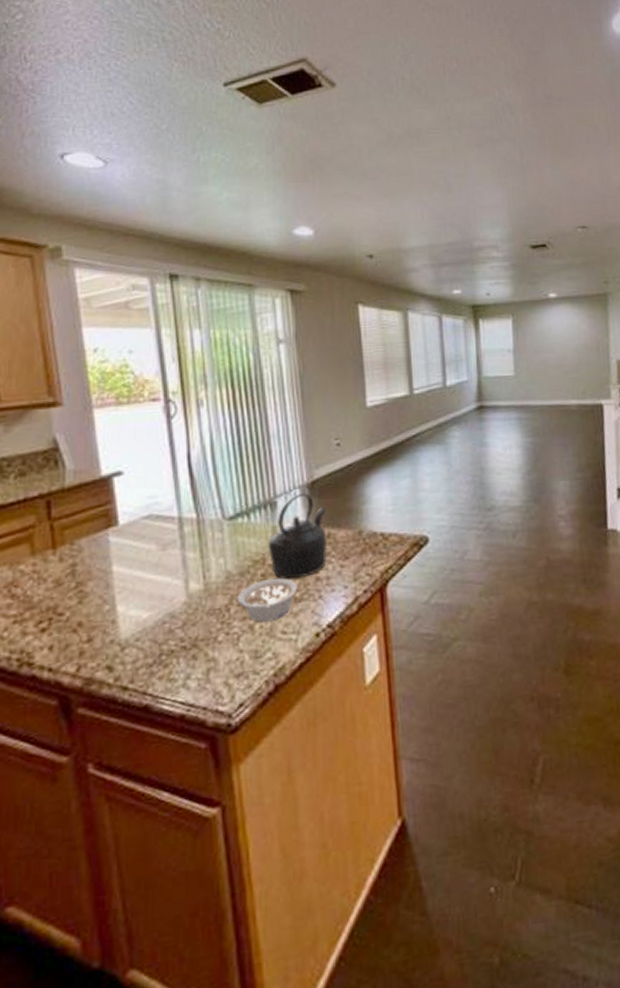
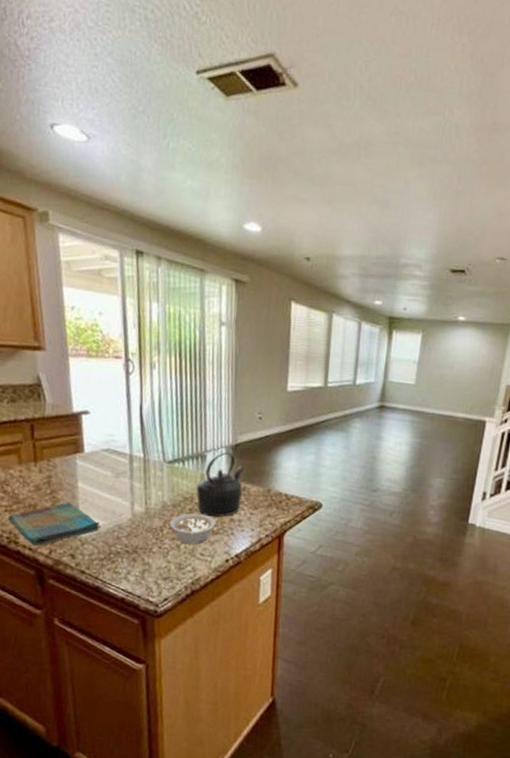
dish towel: none [18,594,145,663] -> present [8,502,100,546]

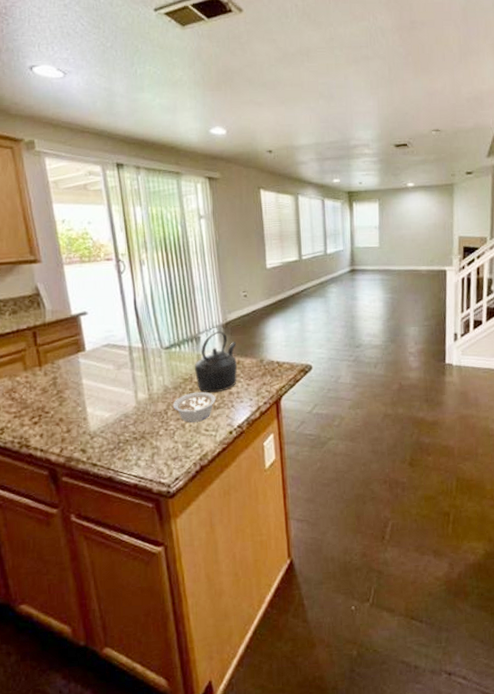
dish towel: present [8,502,100,546] -> none [17,399,107,446]

